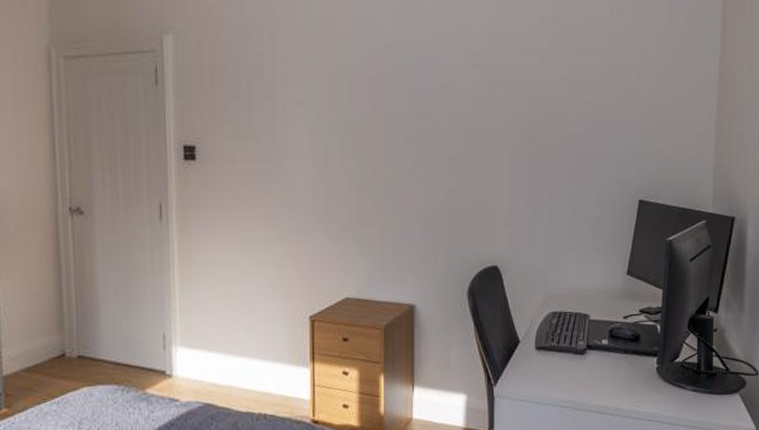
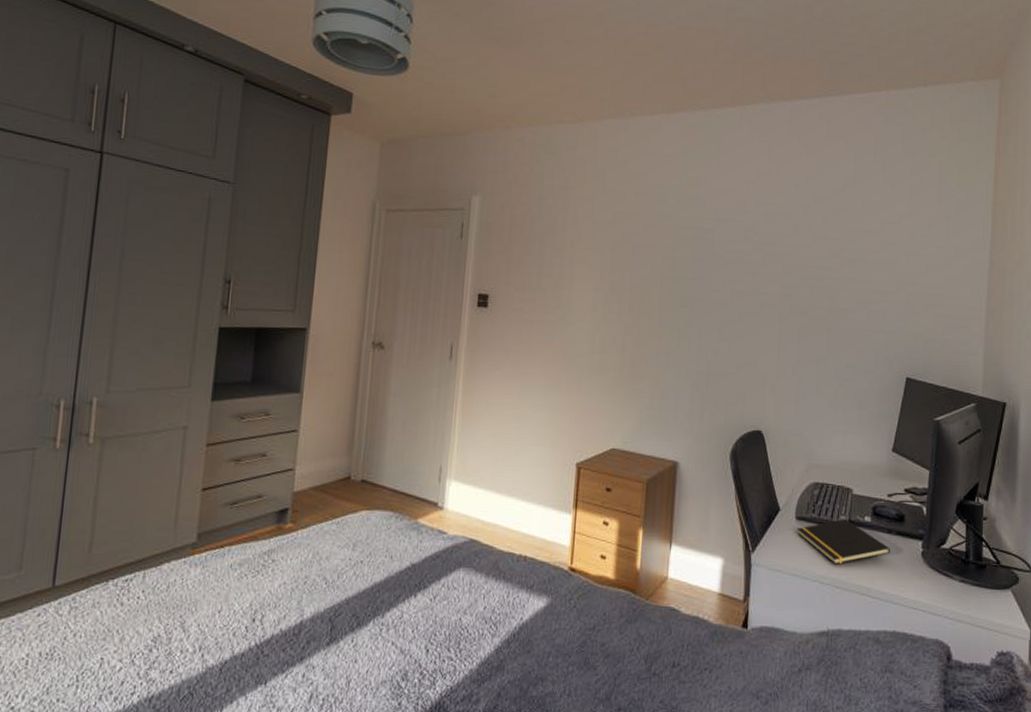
notepad: none [538,344,628,388] -> present [797,519,891,565]

